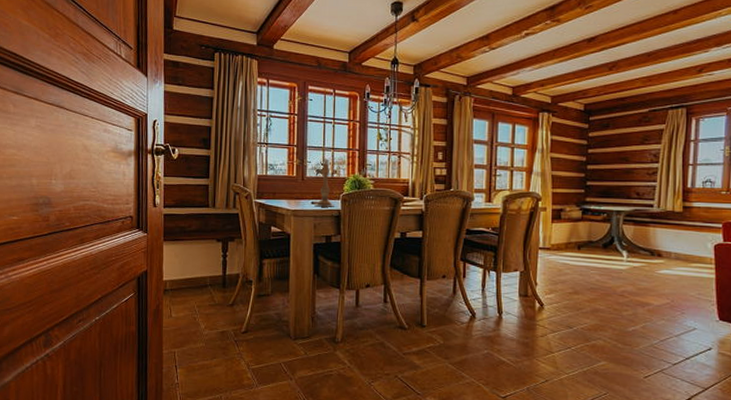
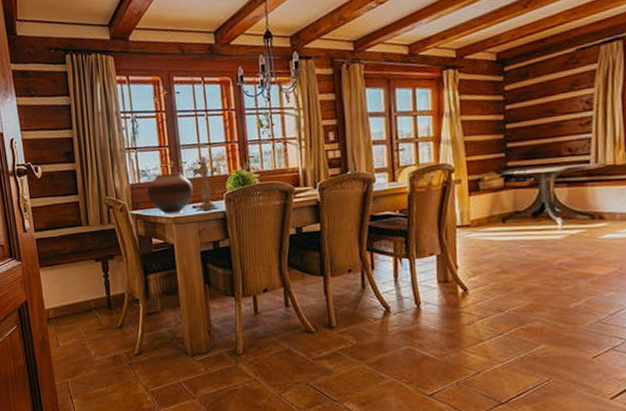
vase: none [272,169,314,207] -> present [146,172,193,215]

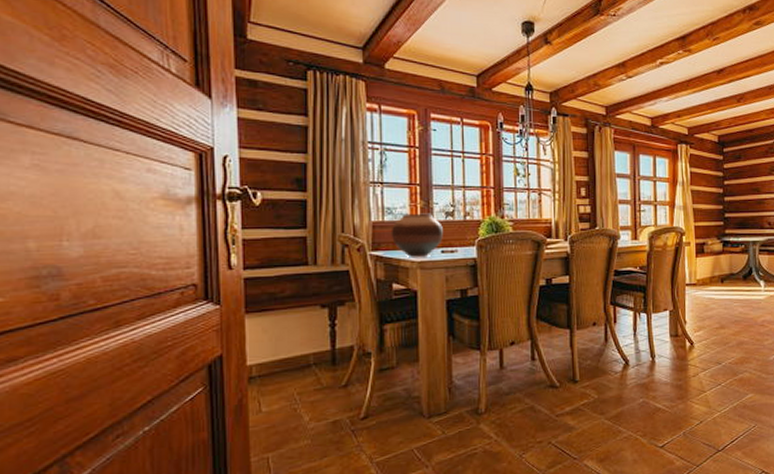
candlestick: present [196,156,218,211] -> none [445,199,469,256]

